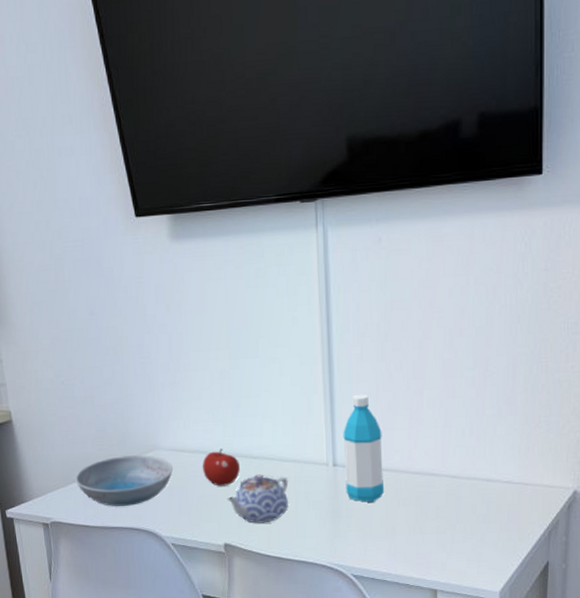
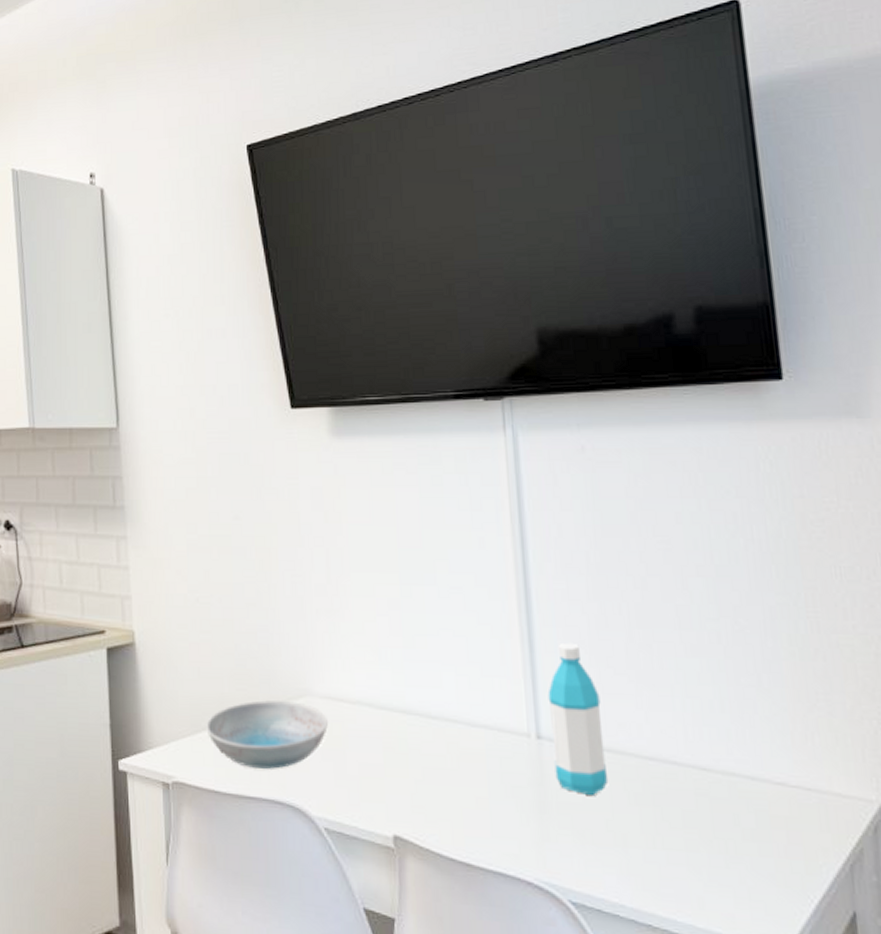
fruit: present [203,448,241,486] -> none [366,701,415,754]
teapot: present [226,474,289,524] -> none [396,741,479,812]

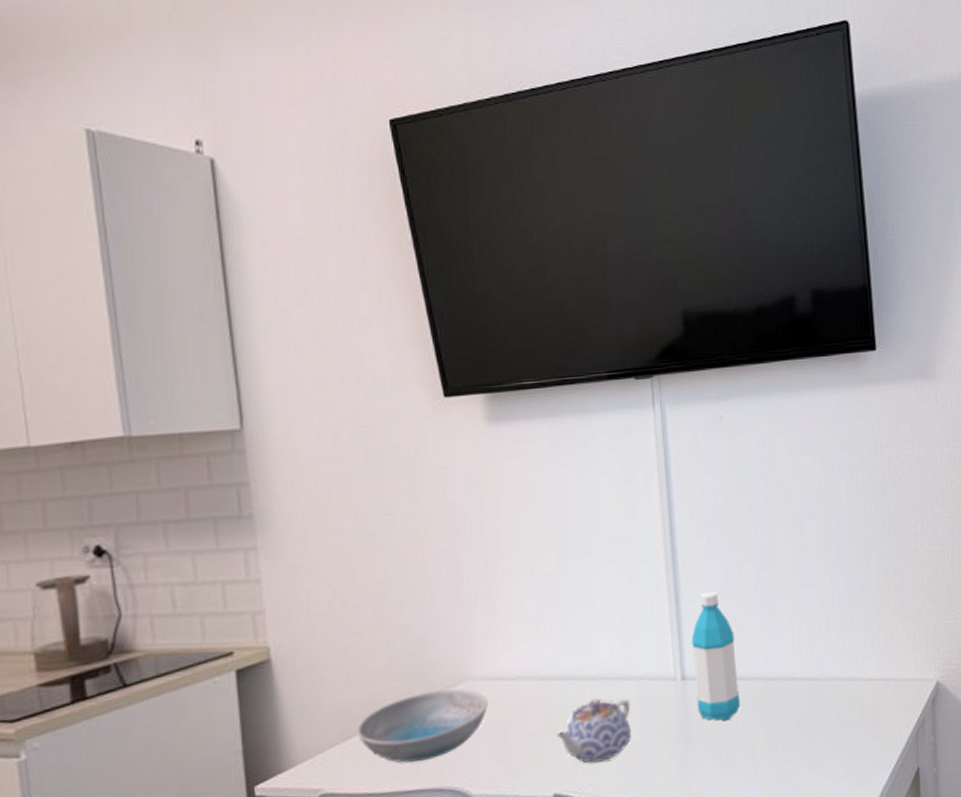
teapot: none [396,741,479,812] -> present [556,699,632,763]

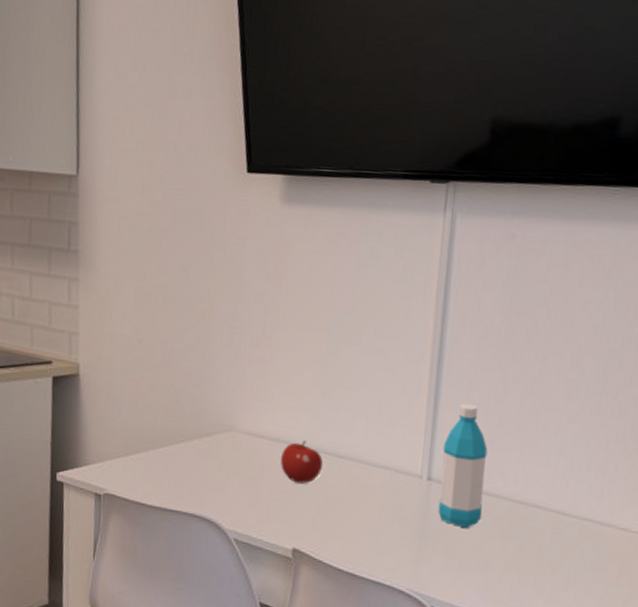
dish: present [357,689,488,763] -> none [138,431,248,489]
fruit: none [526,671,573,720] -> present [281,441,324,484]
teapot: present [556,699,632,763] -> none [302,476,375,533]

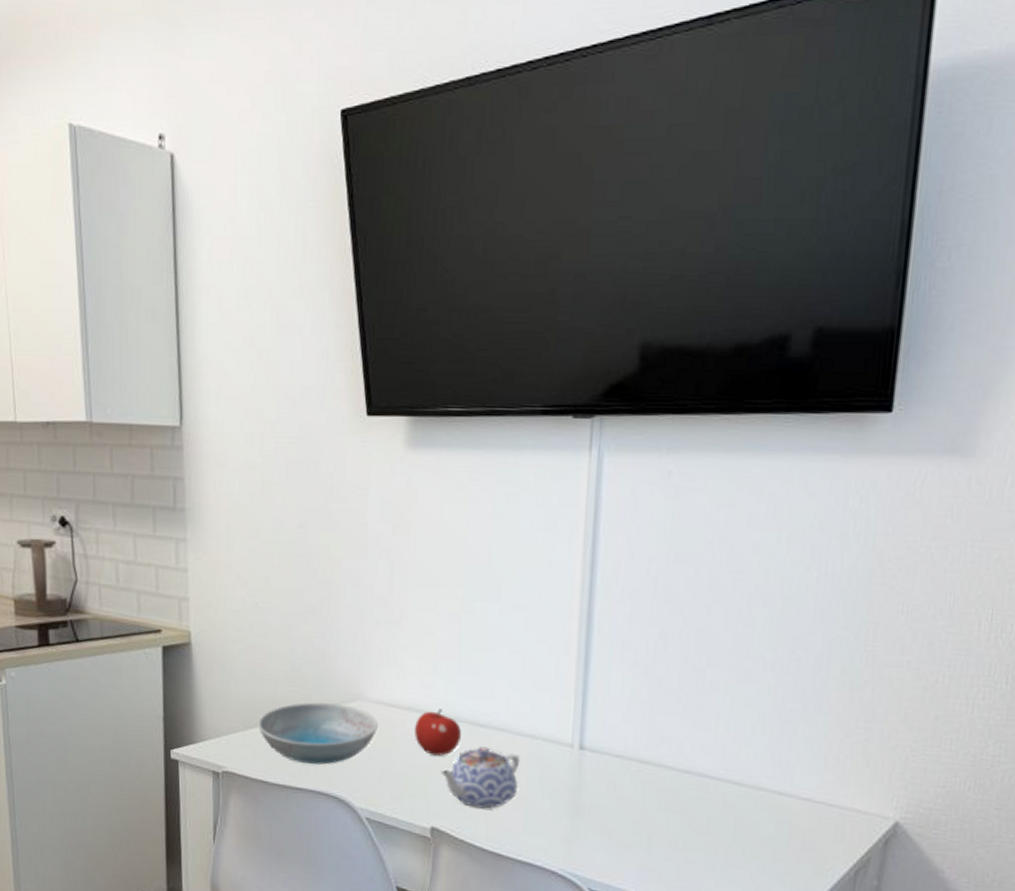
dish: none [138,431,248,489] -> present [258,702,378,765]
teapot: none [302,476,375,533] -> present [440,746,520,809]
water bottle: present [438,403,488,529] -> none [592,663,647,802]

